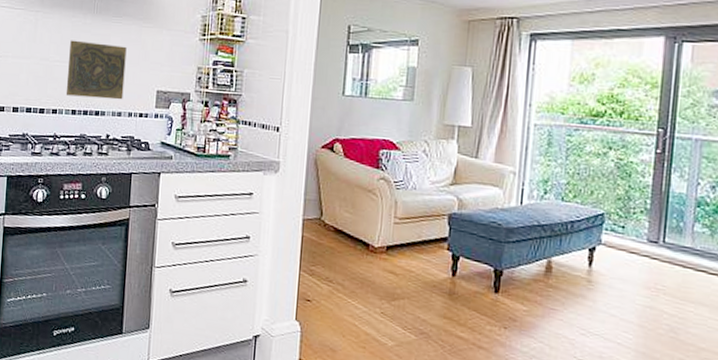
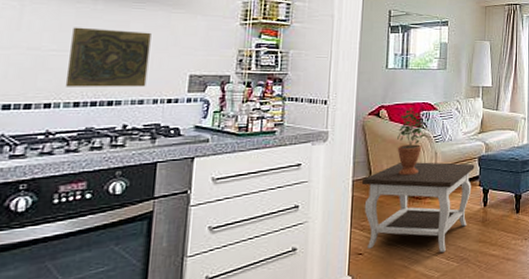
side table: none [313,206,443,320] -> present [362,161,475,252]
potted plant: none [351,144,388,224] -> present [397,107,428,176]

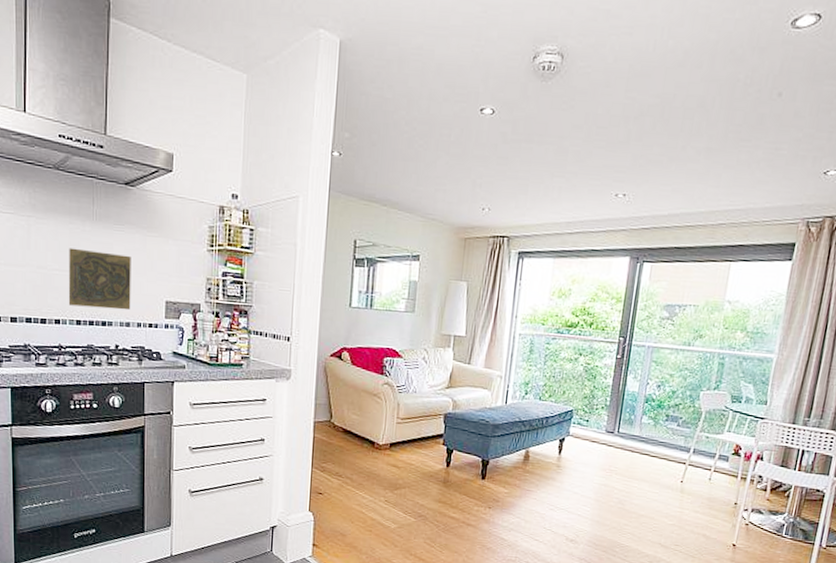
side table: present [362,161,475,252] -> none [323,409,440,506]
potted plant: present [397,107,428,176] -> none [358,352,391,425]

